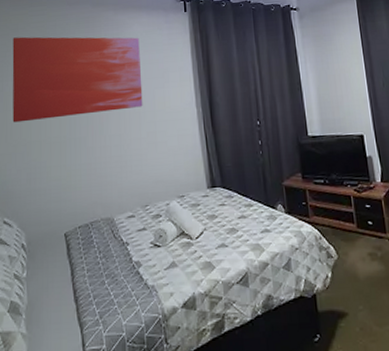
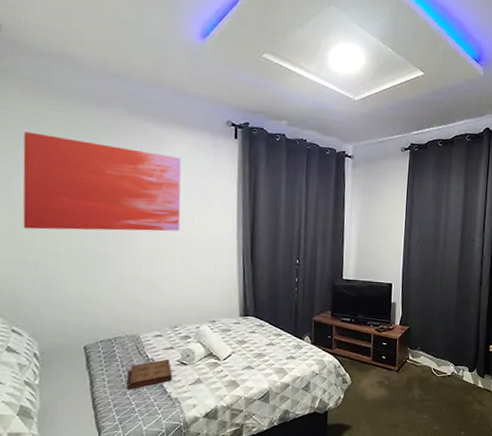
book: none [107,241,148,278] -> present [130,359,173,389]

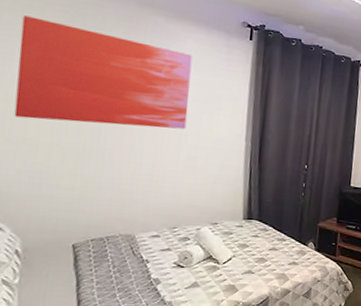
book: present [130,359,173,389] -> none [120,260,168,292]

